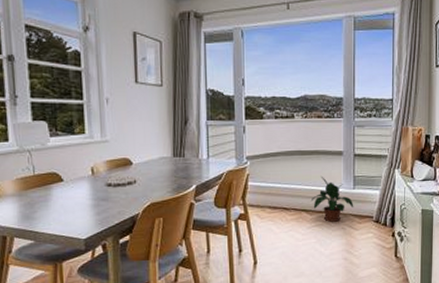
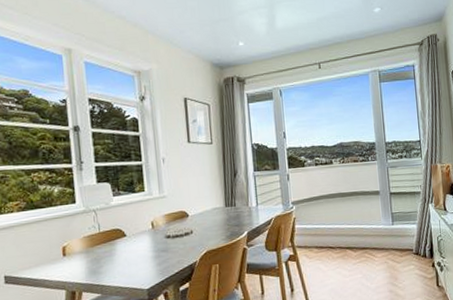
potted plant: present [310,176,354,222] -> none [354,215,394,257]

